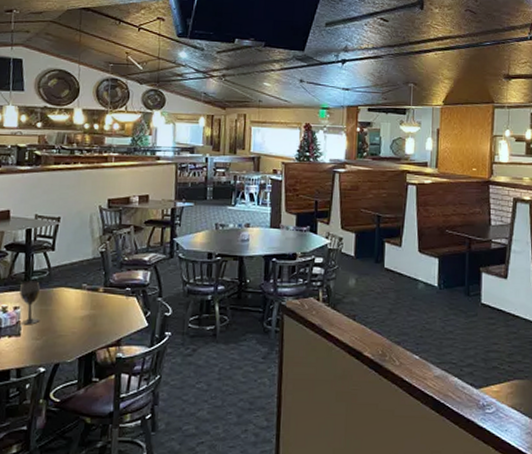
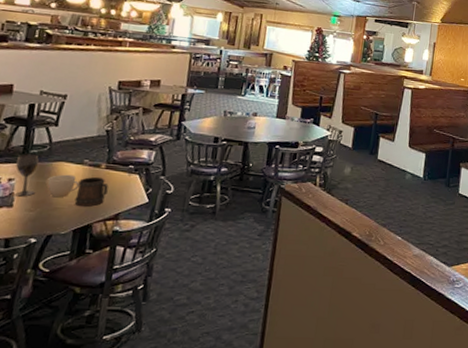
cup: none [50,300,80,325] -> present [47,174,80,198]
beer mug: none [77,301,108,333] -> present [75,176,109,207]

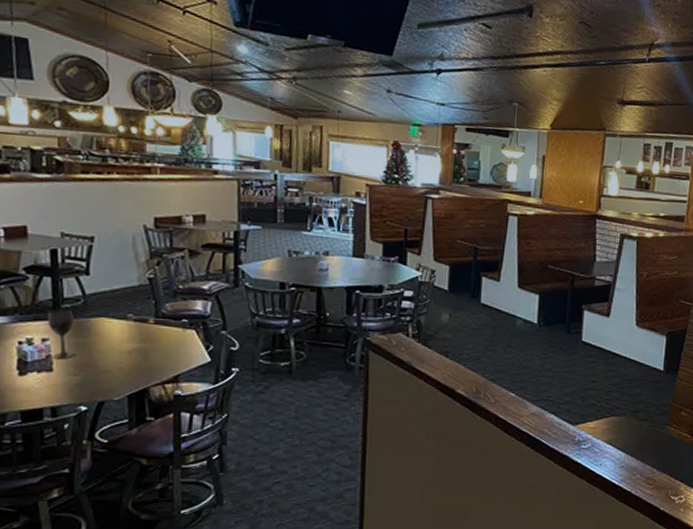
cup: present [47,174,80,198] -> none [88,331,127,359]
beer mug: present [75,176,109,207] -> none [124,333,161,368]

